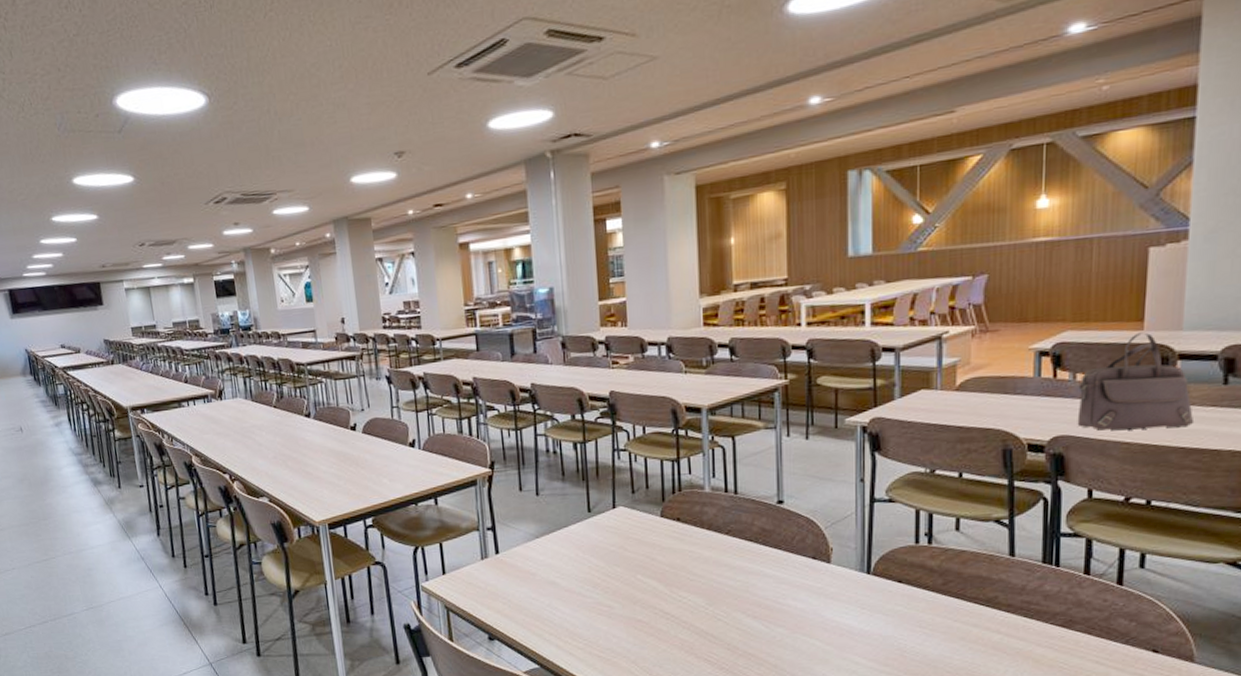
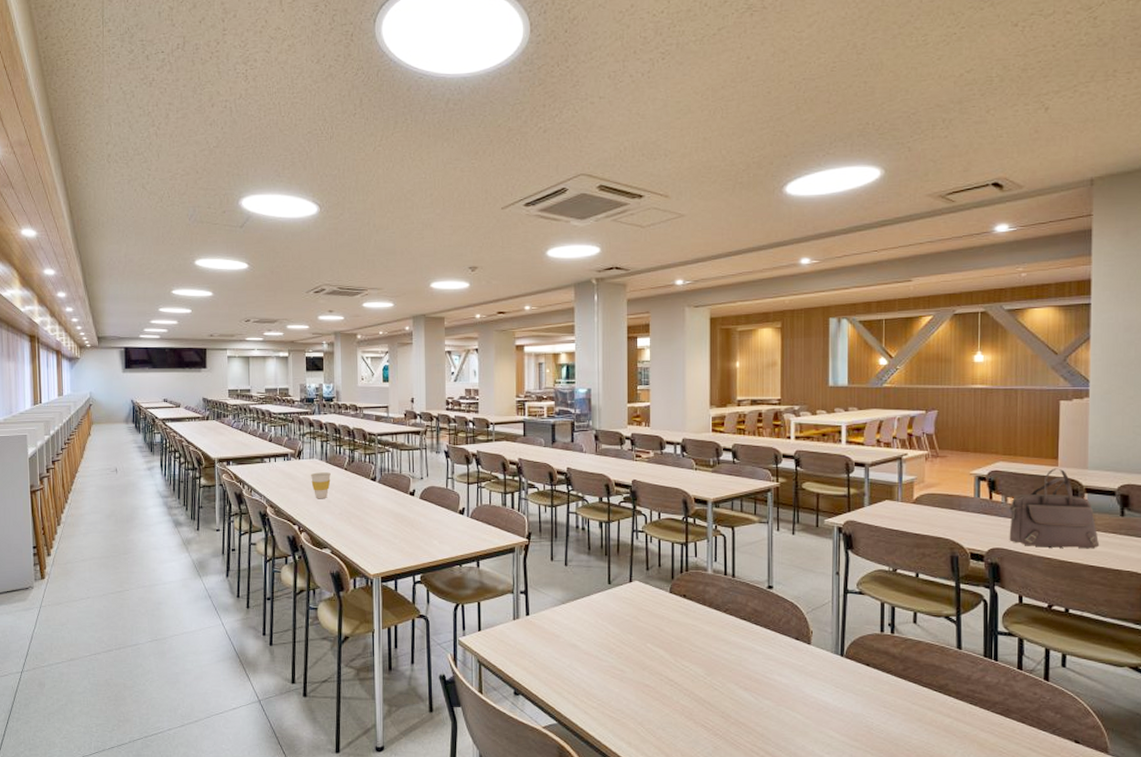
cup: none [236,412,260,443] -> present [311,472,331,499]

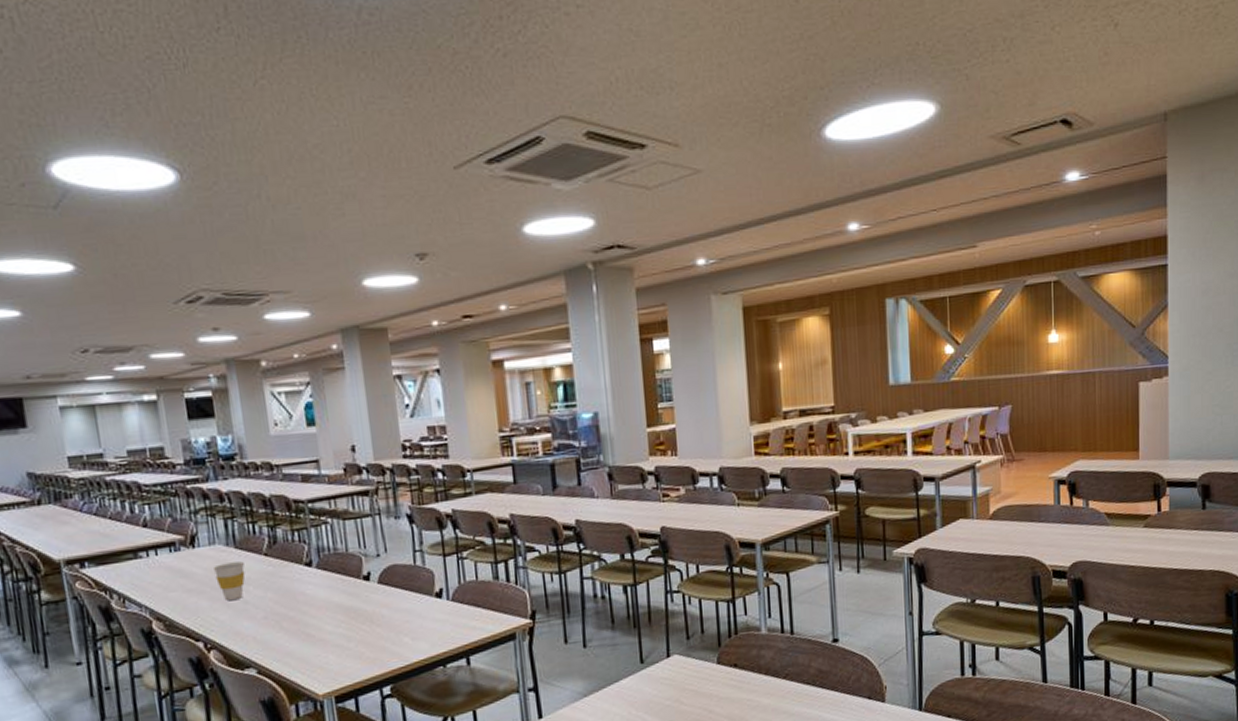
handbag: present [1009,468,1100,549] -> none [1091,461,1183,555]

